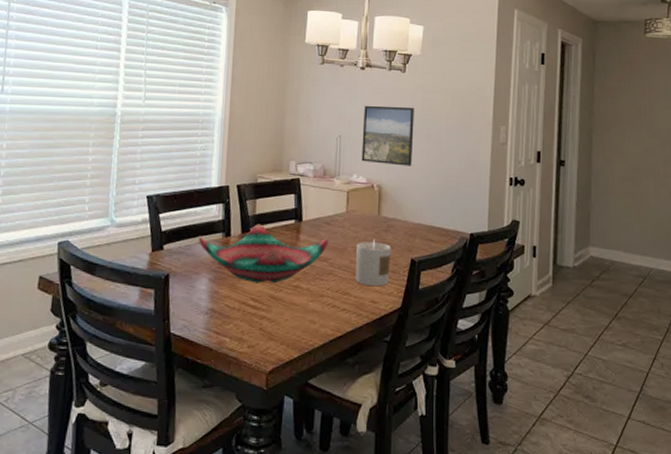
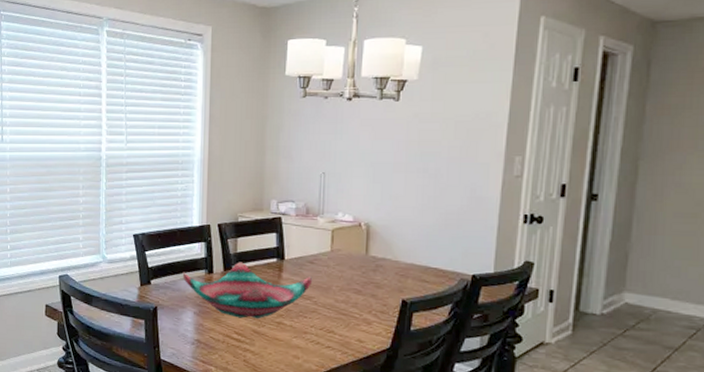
candle: present [356,238,391,287] -> none [341,278,380,326]
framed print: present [361,105,414,166] -> none [348,139,409,203]

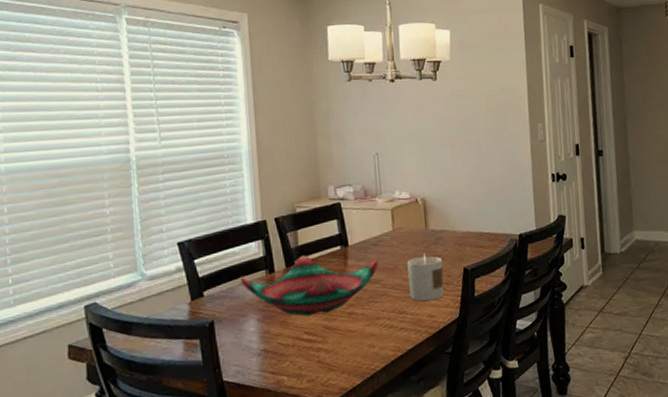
candle: none [341,278,380,326] -> present [407,253,444,302]

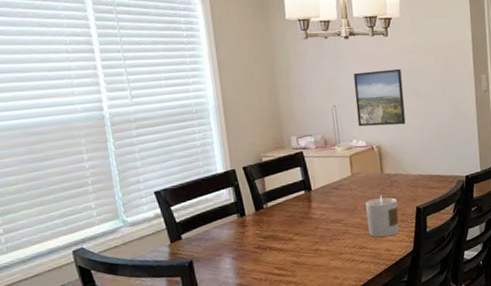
decorative bowl: present [240,255,379,317] -> none [214,199,340,254]
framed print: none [398,115,454,177] -> present [353,68,406,127]

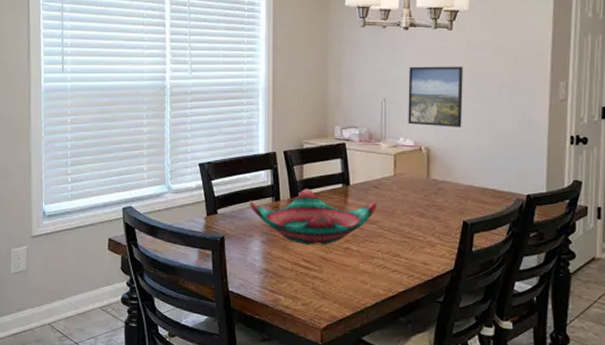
decorative bowl: none [214,199,340,254] -> present [249,188,378,246]
candle: present [365,194,399,238] -> none [406,201,442,249]

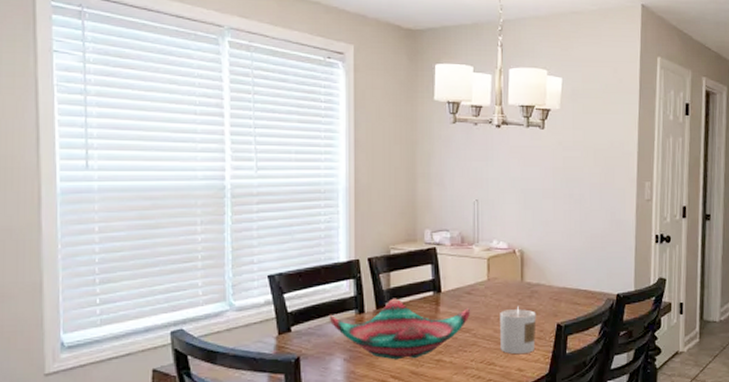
candle: none [406,201,442,249] -> present [500,305,537,355]
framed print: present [408,66,463,127] -> none [501,166,556,229]

